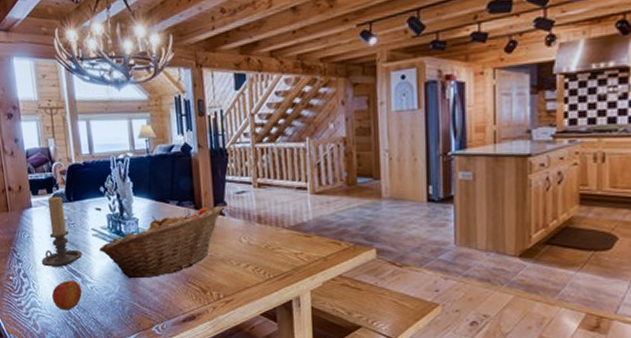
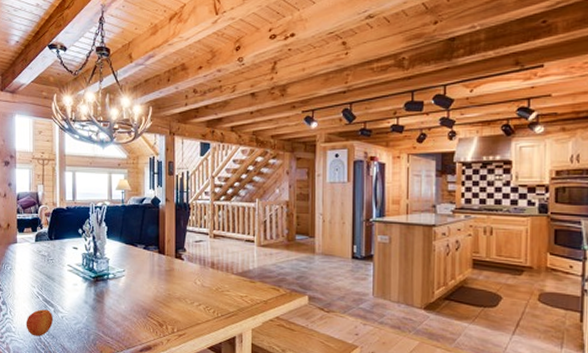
candle holder: present [41,196,83,267] -> none [20,234,58,297]
fruit basket: present [99,205,224,279] -> none [73,251,183,311]

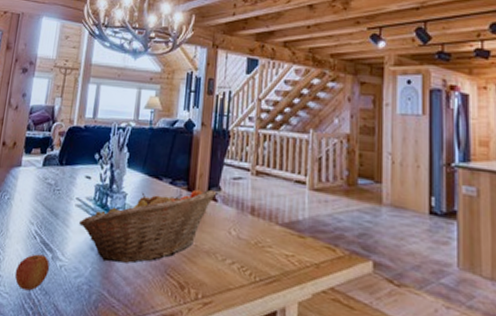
fruit basket: none [73,251,183,311] -> present [79,189,217,263]

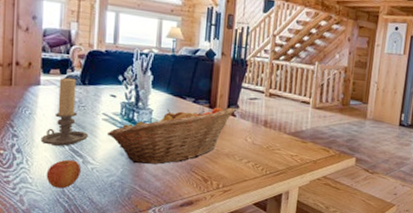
candle holder: none [14,157,61,238] -> present [40,77,89,146]

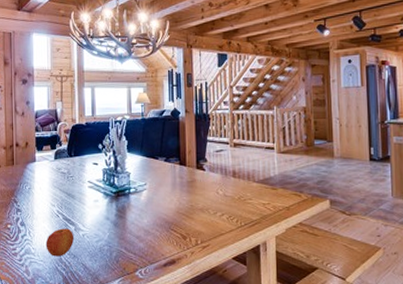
candle holder: present [40,77,89,146] -> none [39,152,78,216]
fruit basket: present [108,107,236,165] -> none [94,161,204,227]

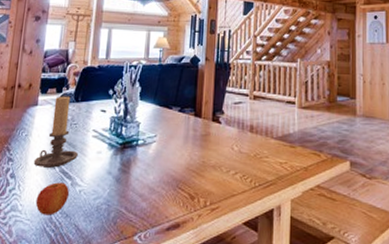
candle holder: none [39,152,78,216] -> present [33,96,79,168]

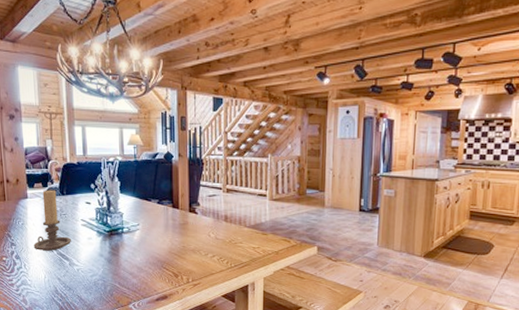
apple: present [35,182,69,216] -> none [41,263,69,289]

